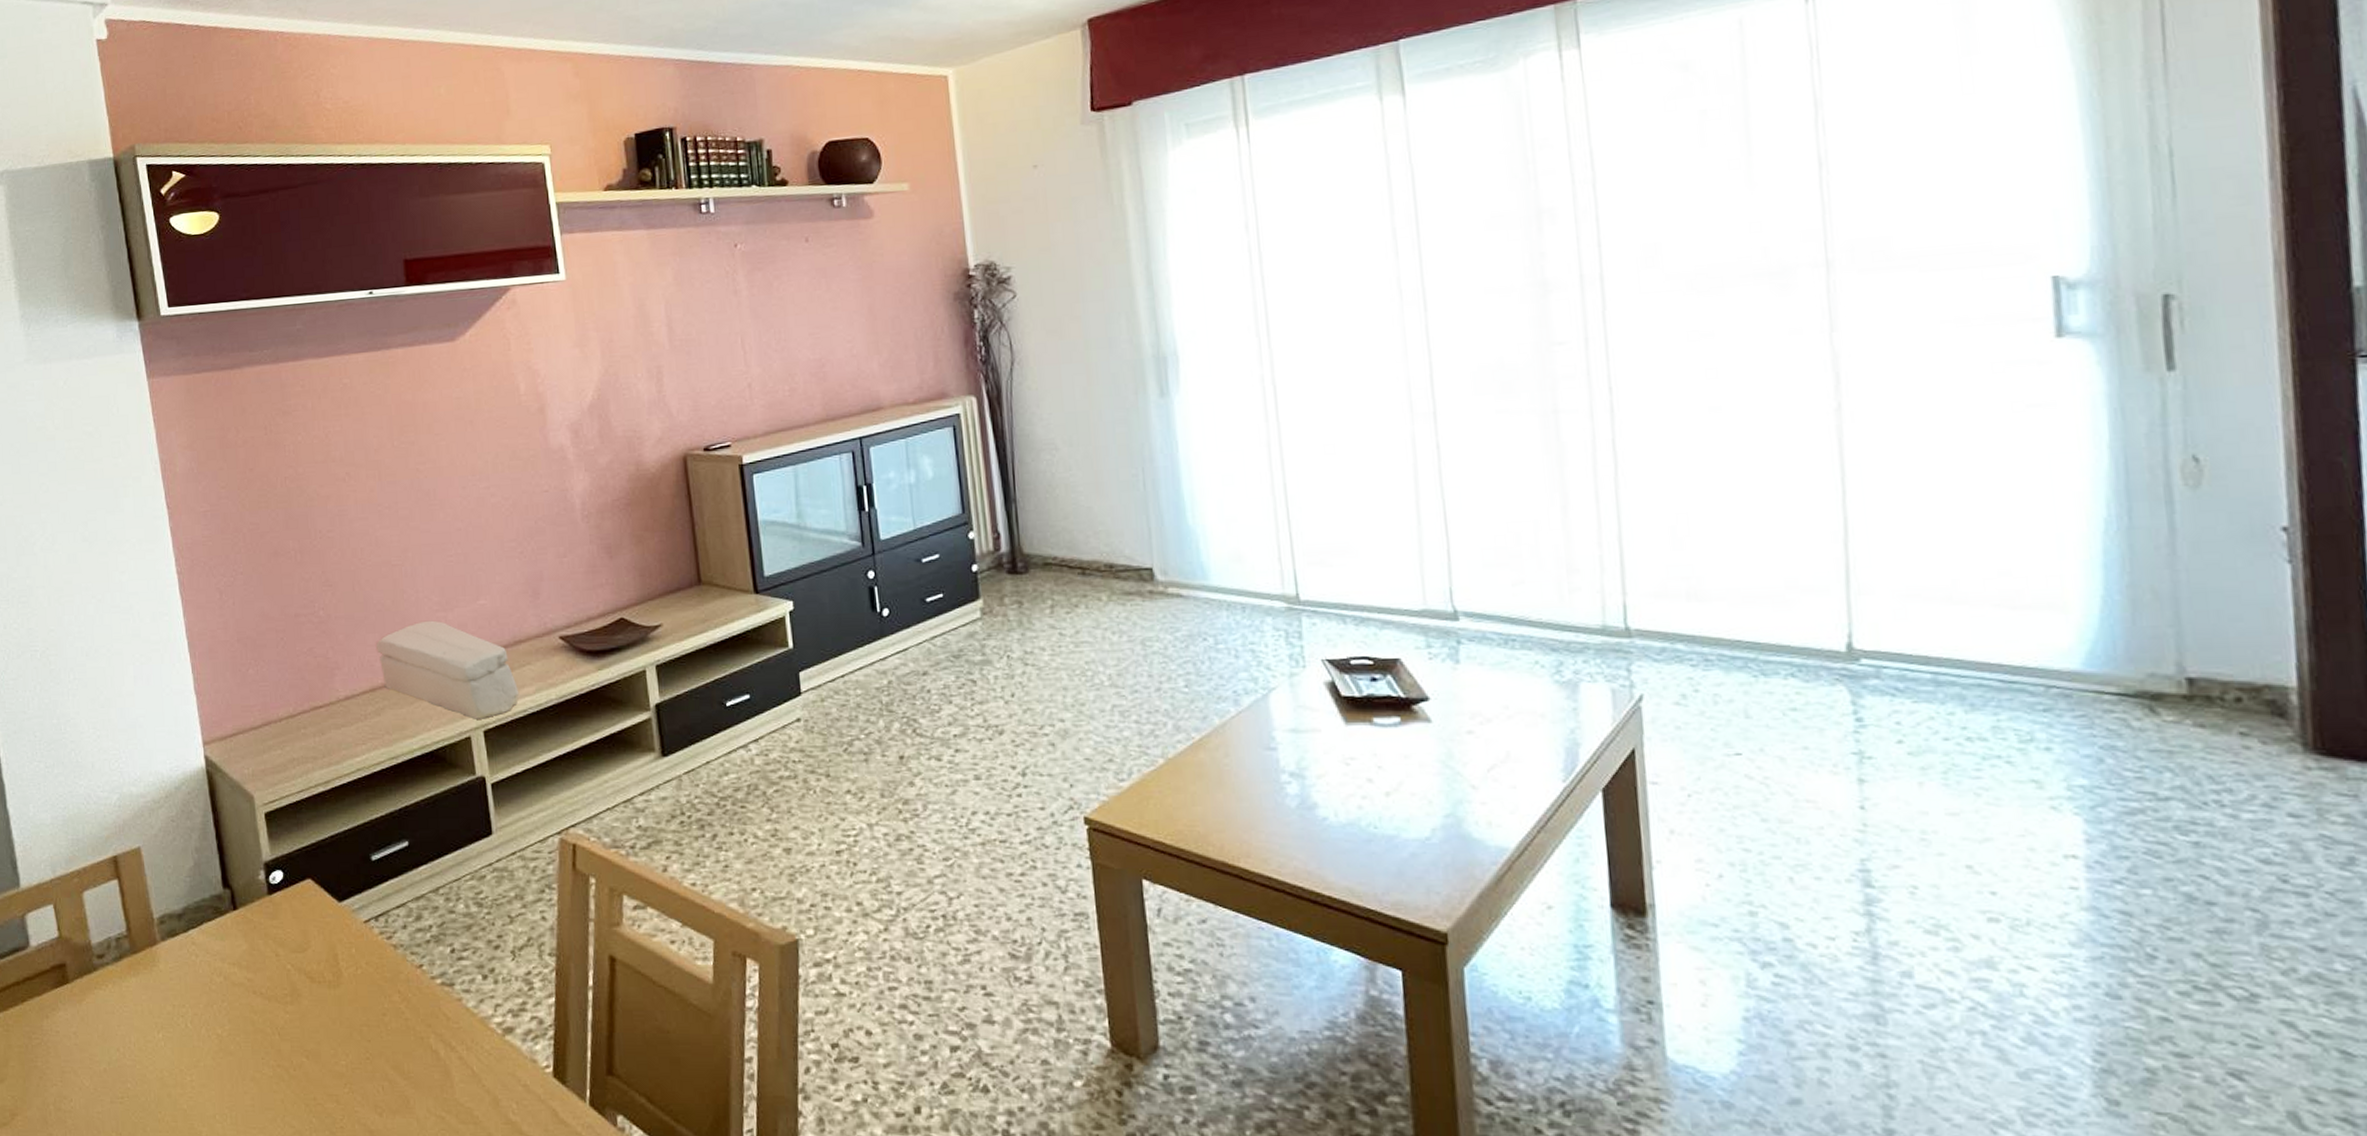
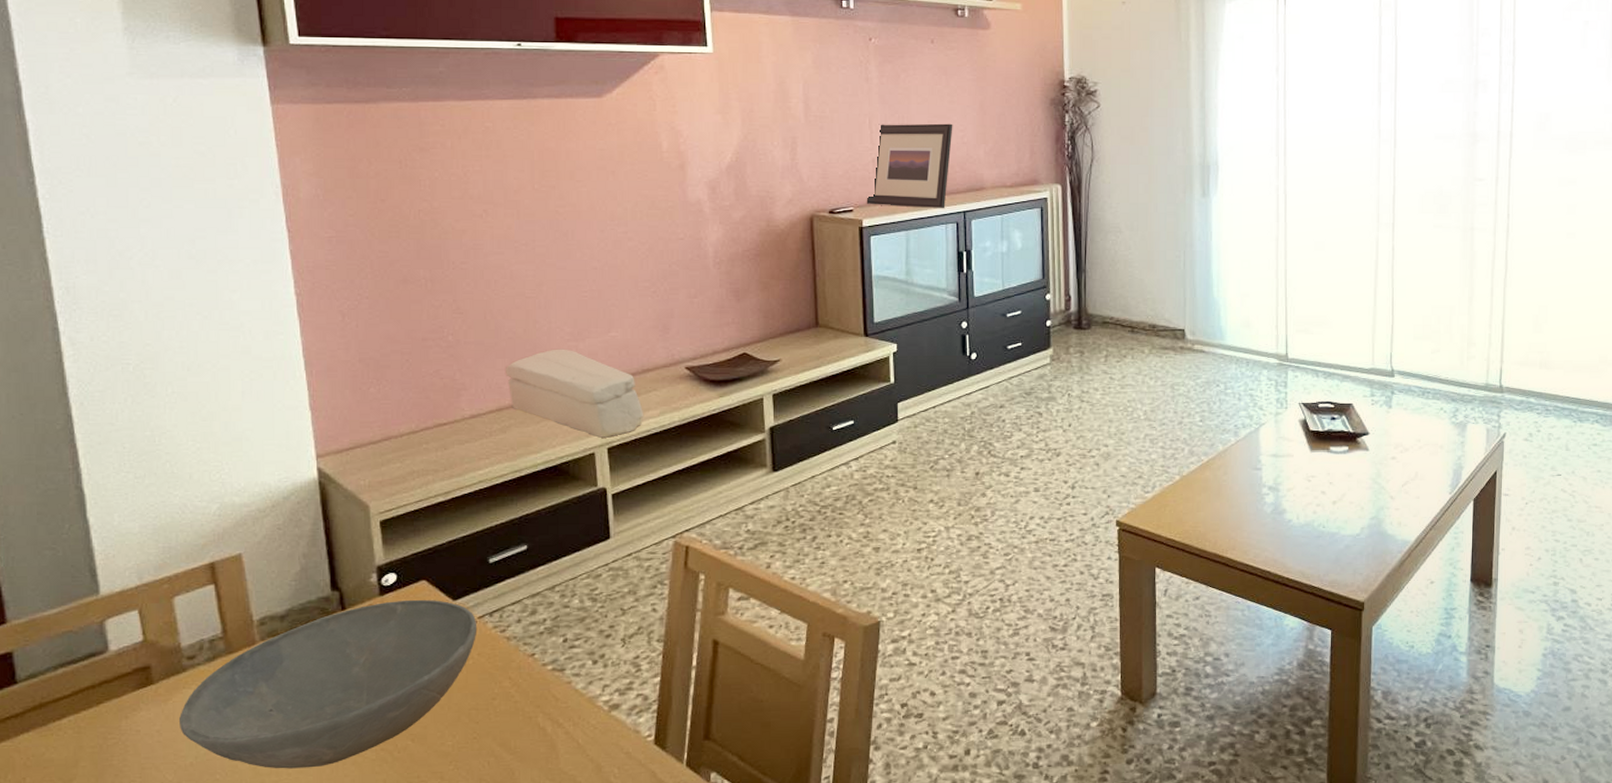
bowl: none [93,900,364,1082] -> present [179,599,478,769]
picture frame: none [744,334,839,438] -> present [866,123,953,209]

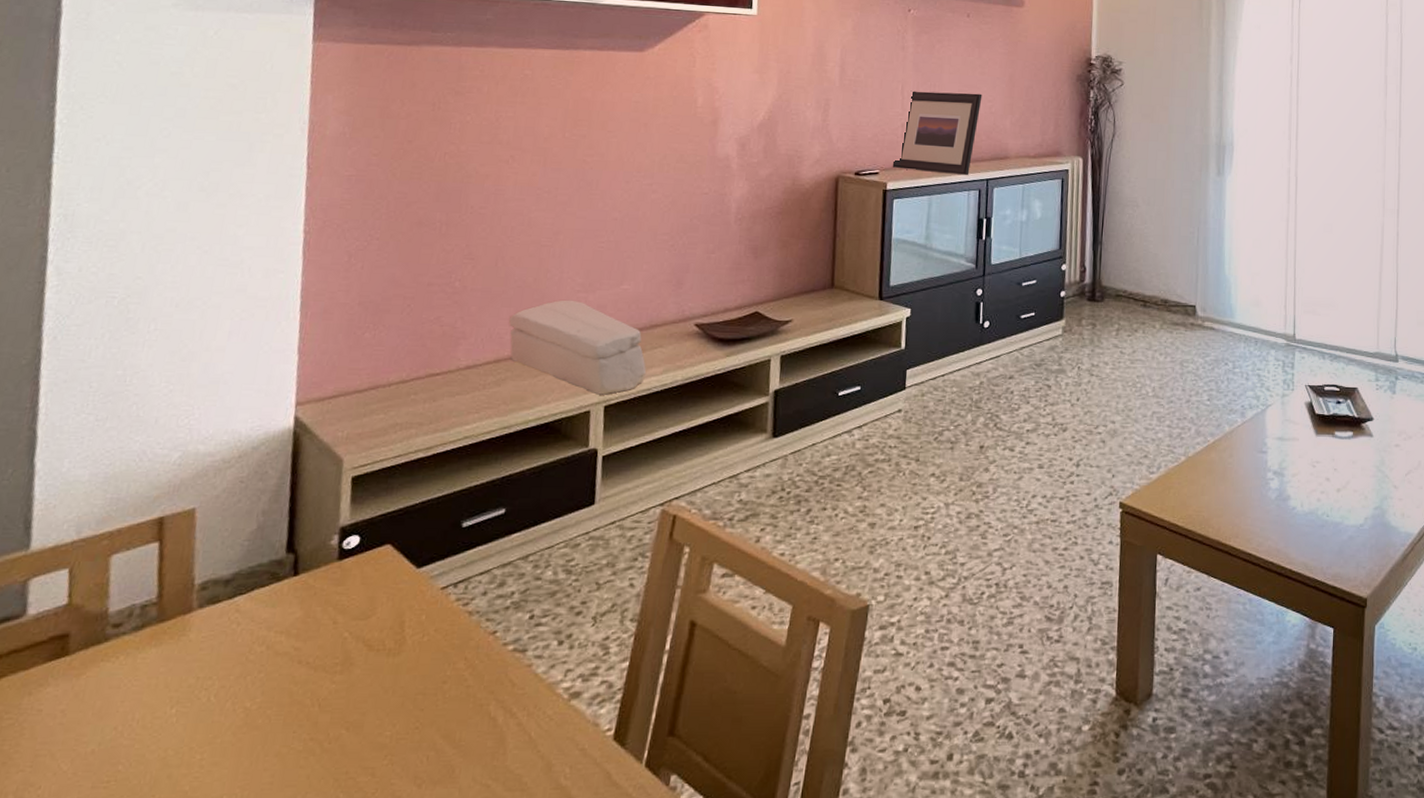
bowl: present [179,599,478,769] -> none [88,565,439,760]

